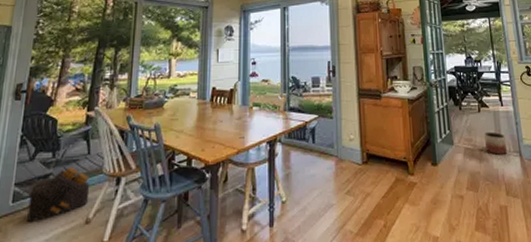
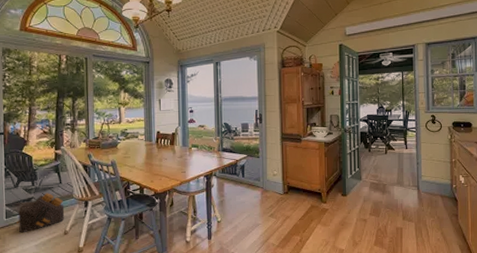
planter: present [484,131,508,155] -> none [389,169,408,188]

